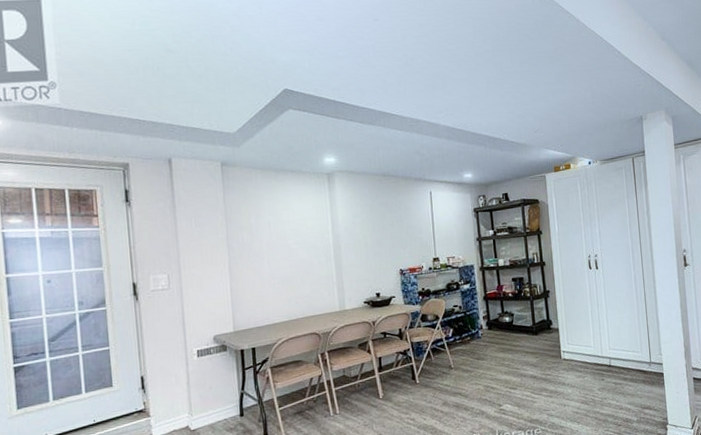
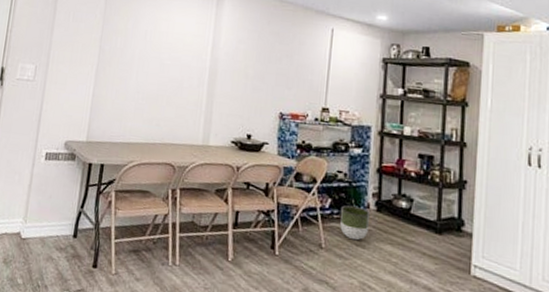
planter: none [461,329,484,356] -> present [340,205,369,241]

